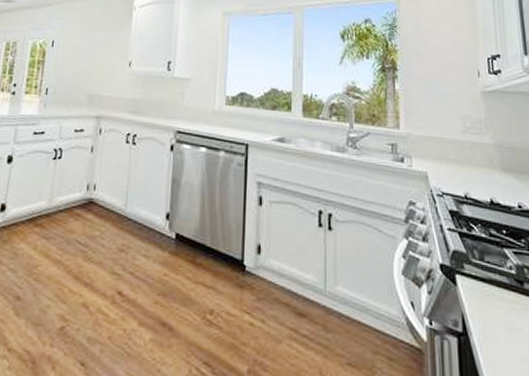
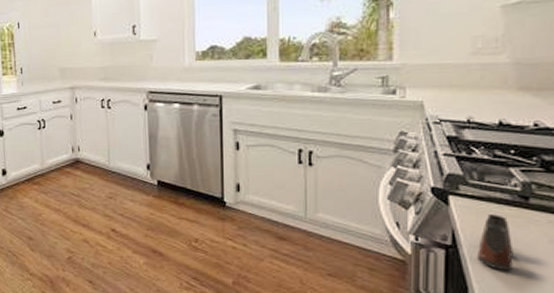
salt shaker: none [486,298,519,366] -> present [477,214,514,271]

